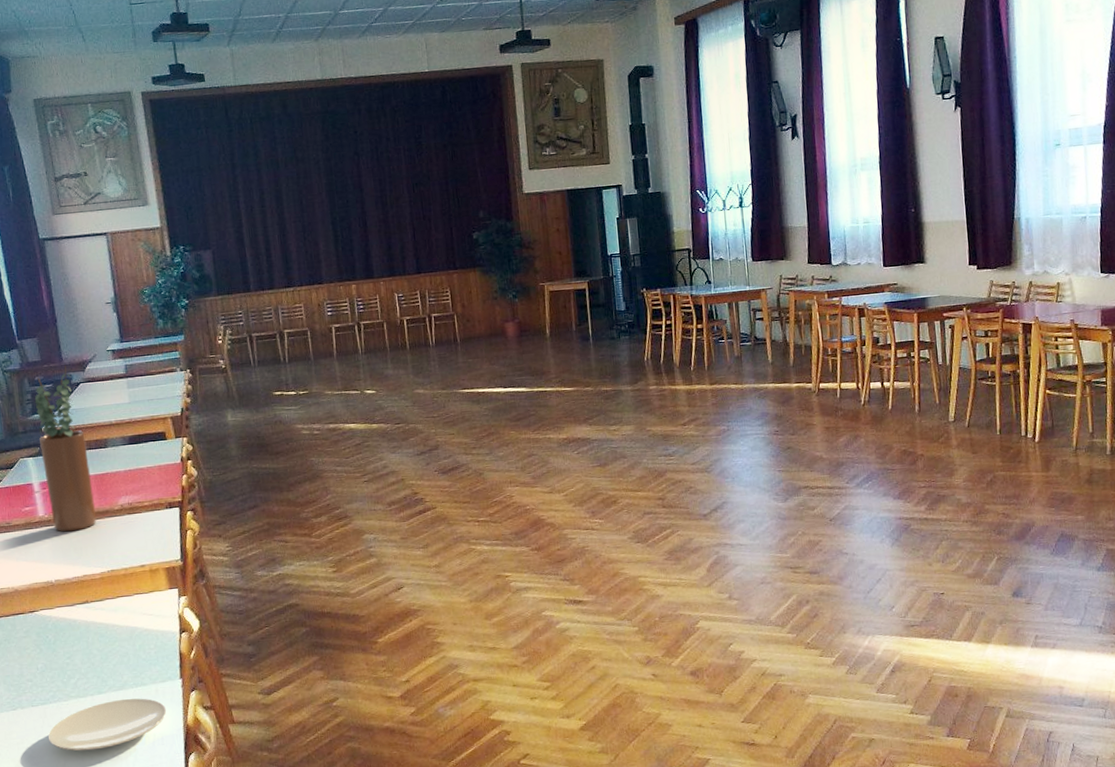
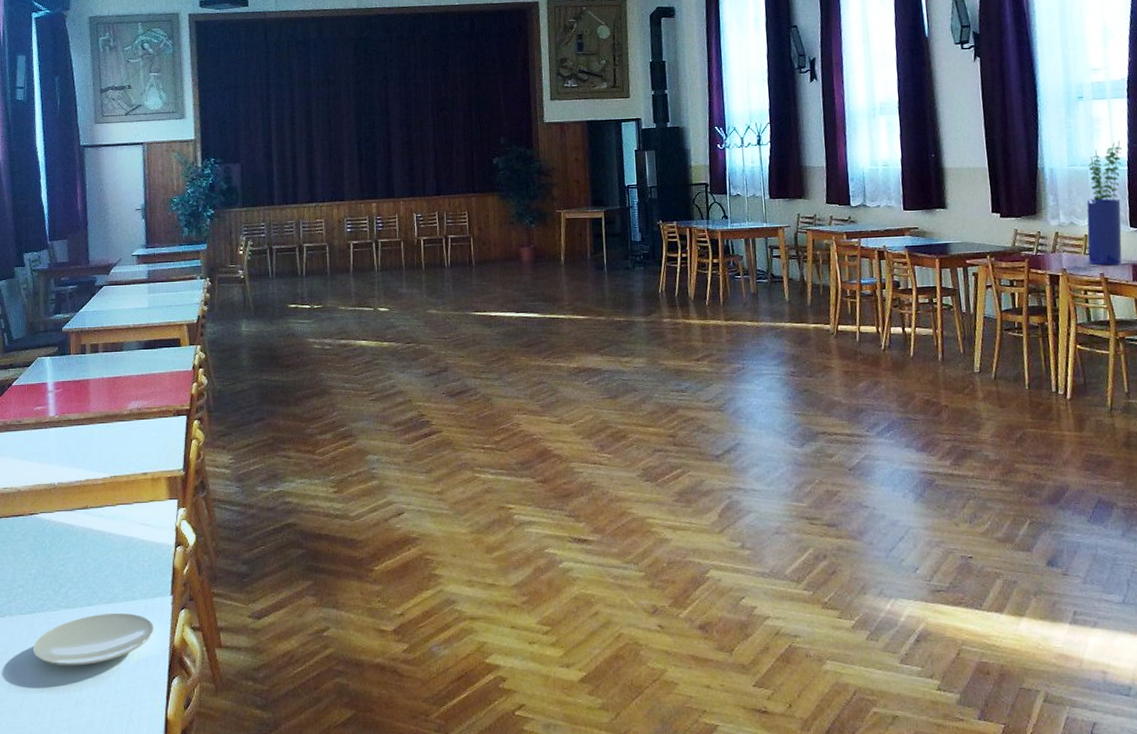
vase: present [34,365,97,532] -> none [58,267,105,434]
vase: none [1059,187,1096,313] -> present [1086,140,1122,267]

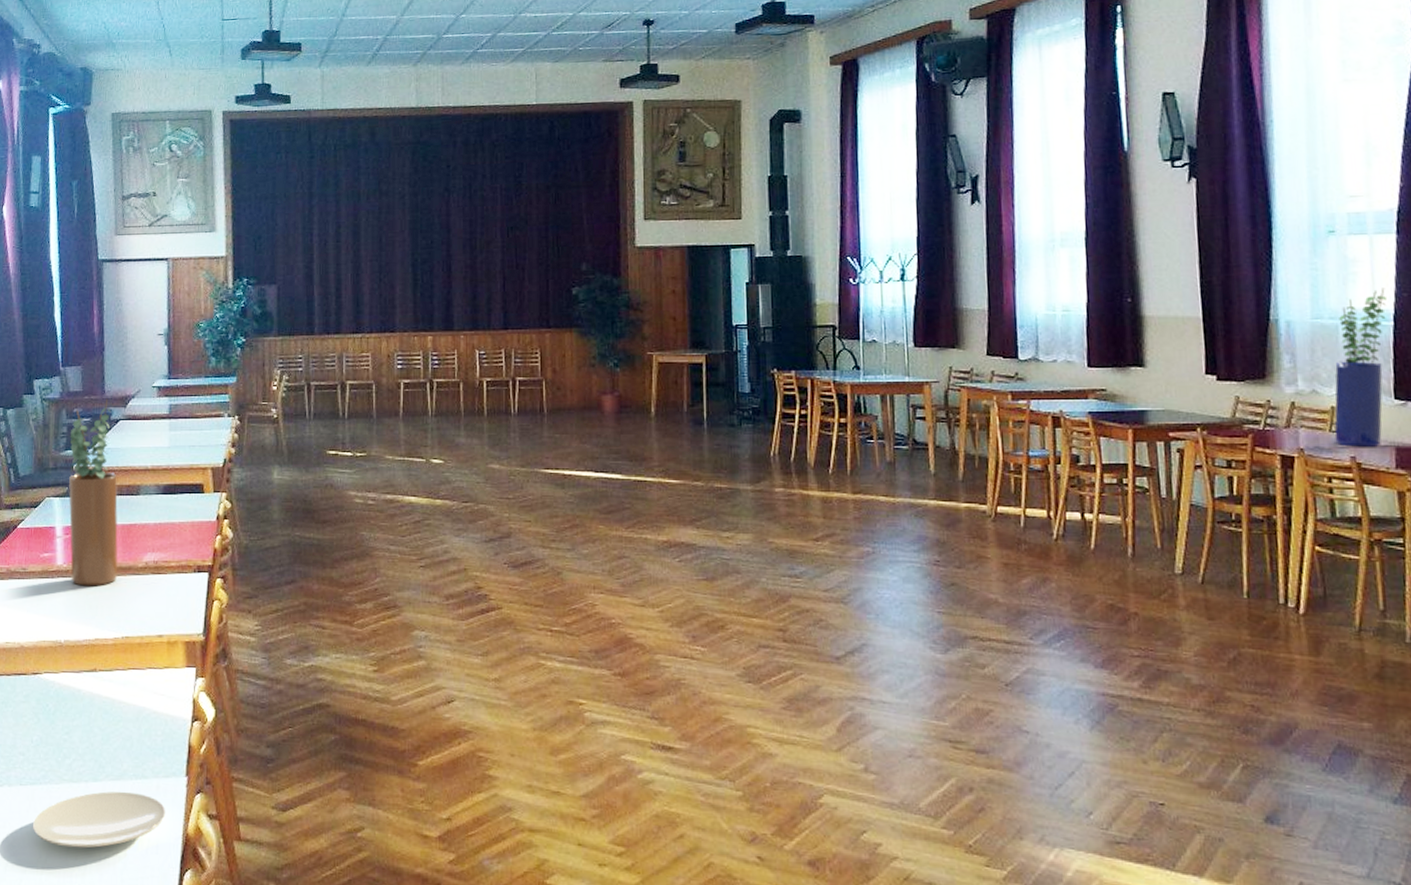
vase: none [58,267,105,434] -> present [69,398,118,586]

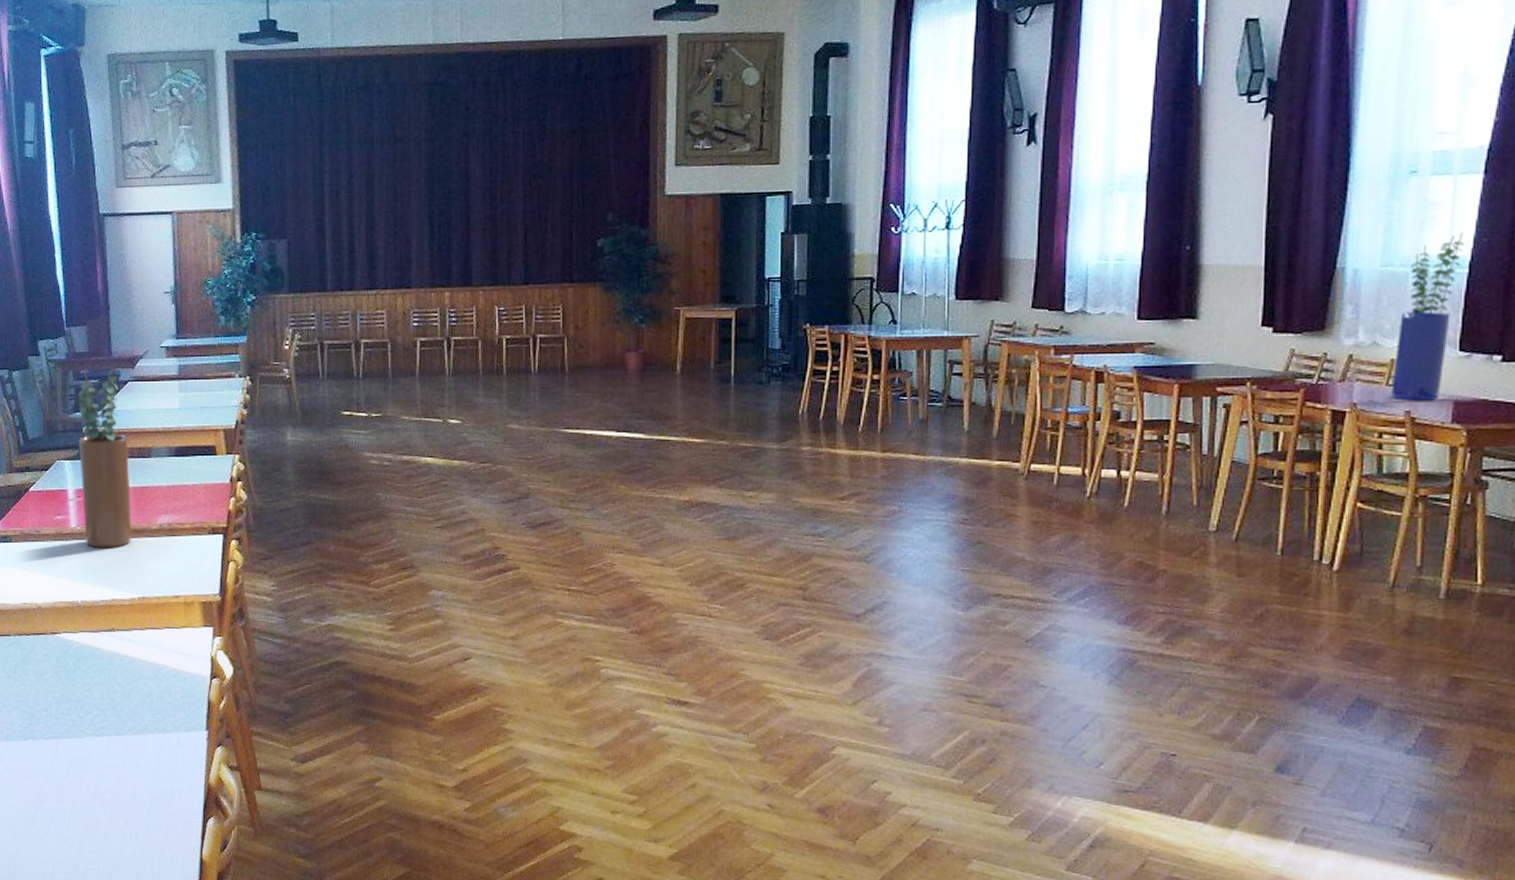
plate: present [32,791,166,848] -> none [58,744,188,798]

